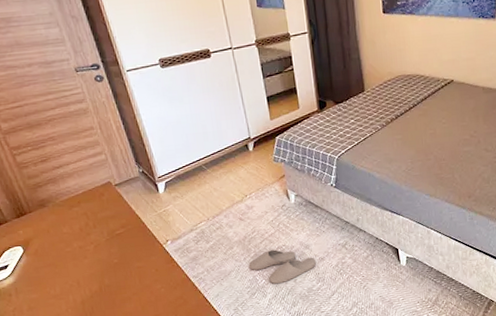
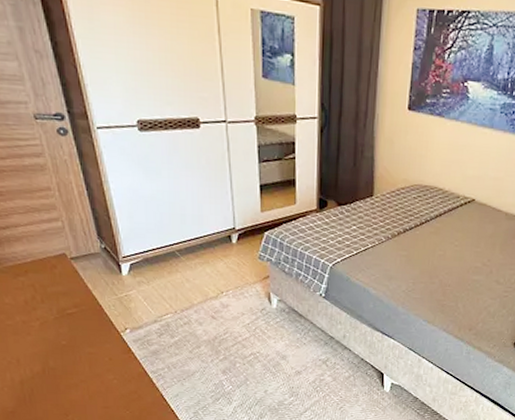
slippers: present [248,250,316,284] -> none [216,355,291,393]

